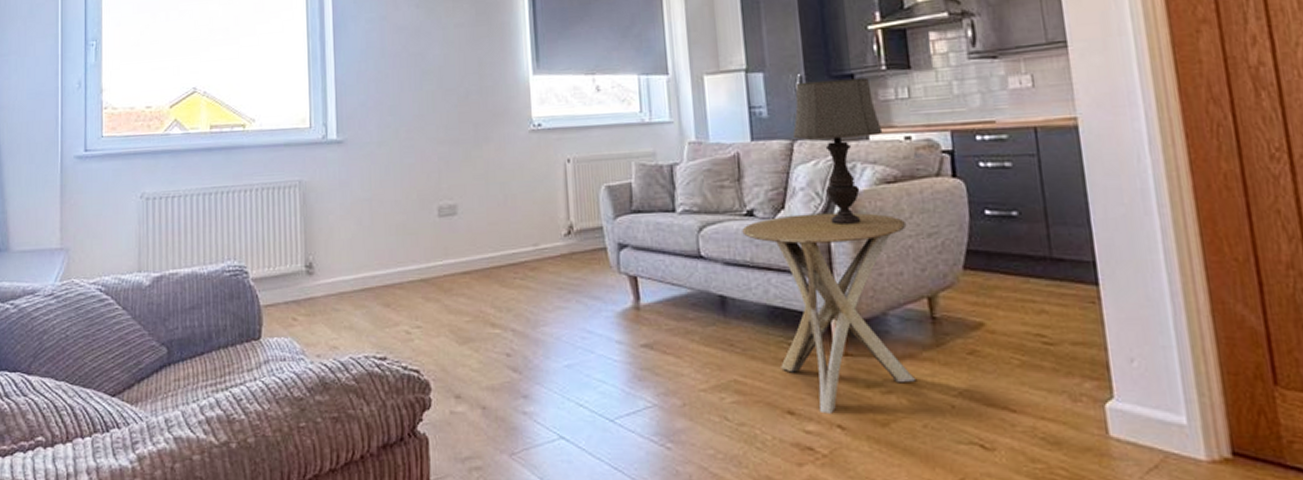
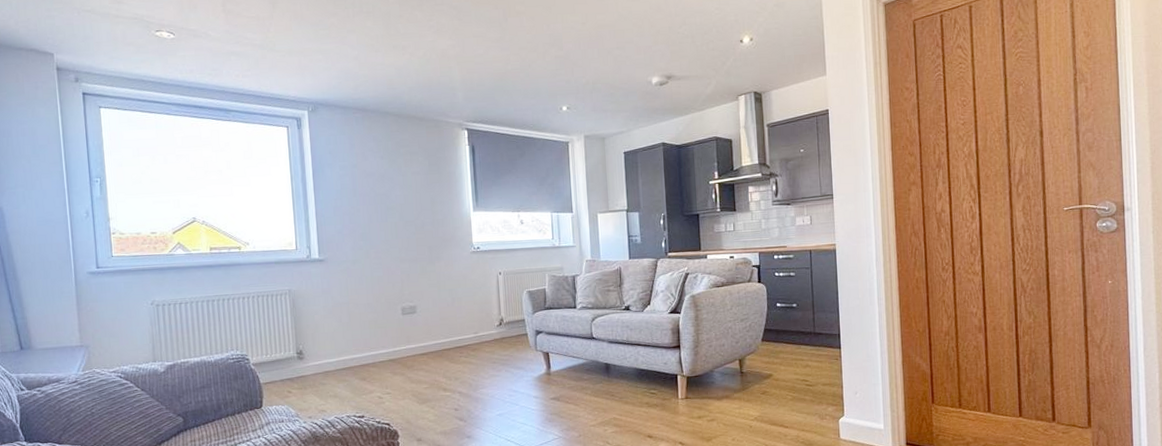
side table: present [742,212,917,414] -> none [621,306,730,436]
table lamp: present [792,77,883,224] -> none [657,216,716,315]

